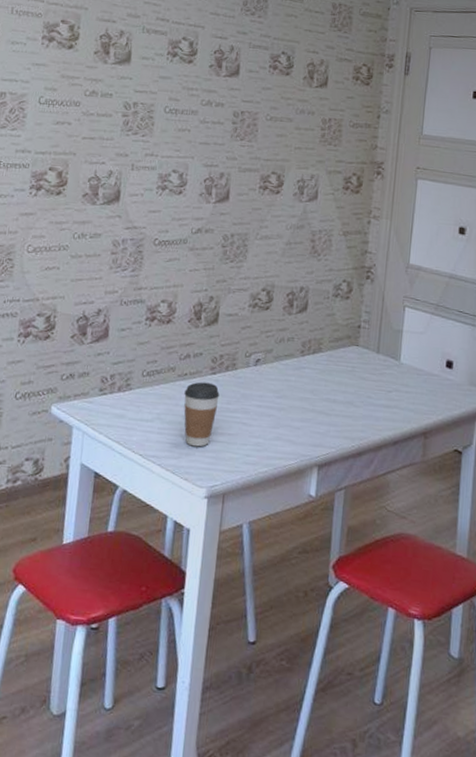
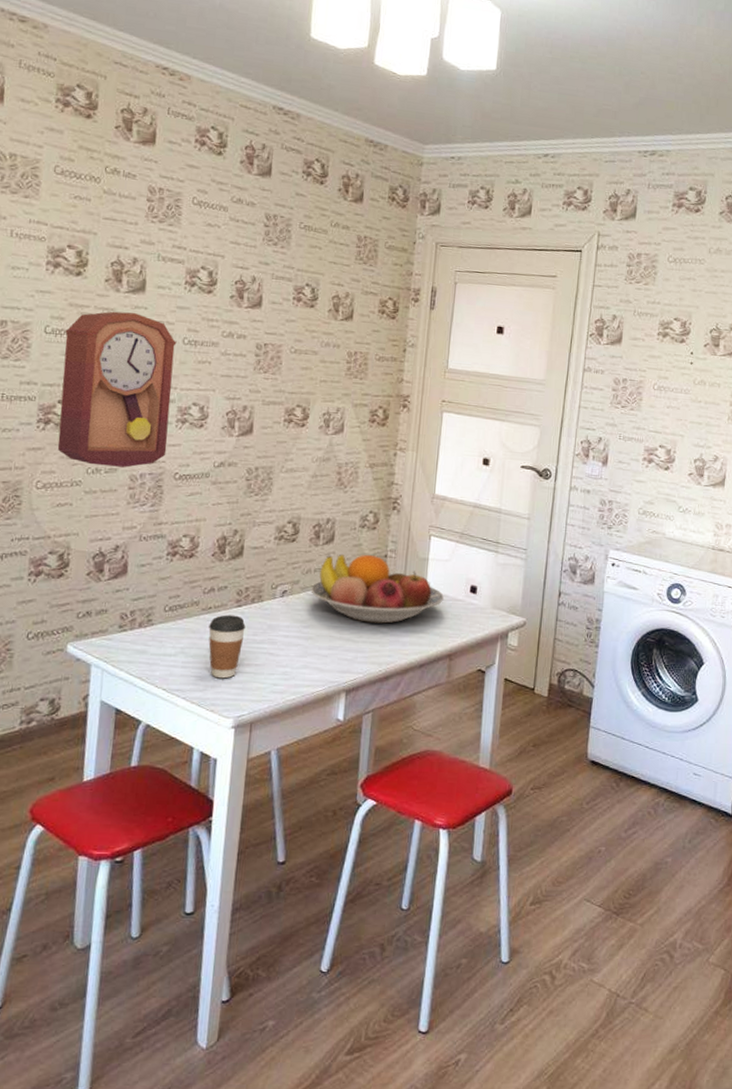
pendulum clock: none [47,82,159,233] -> present [57,311,177,468]
fruit bowl: none [284,324,419,397] -> present [311,554,444,624]

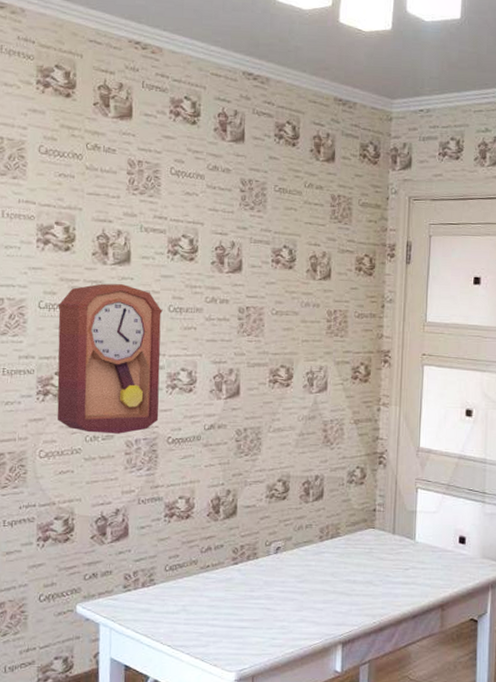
coffee cup: present [208,614,246,679] -> none [208,572,243,634]
fruit bowl: present [311,554,444,624] -> none [303,509,433,576]

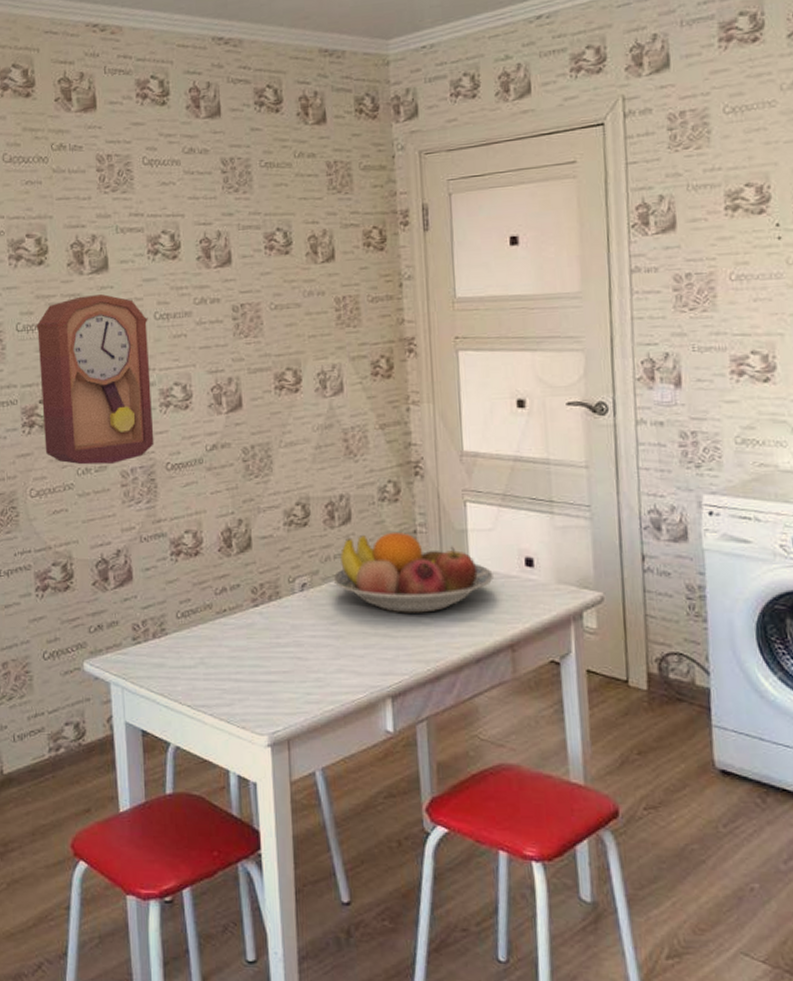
fruit bowl: none [303,509,433,576] -> present [333,531,493,613]

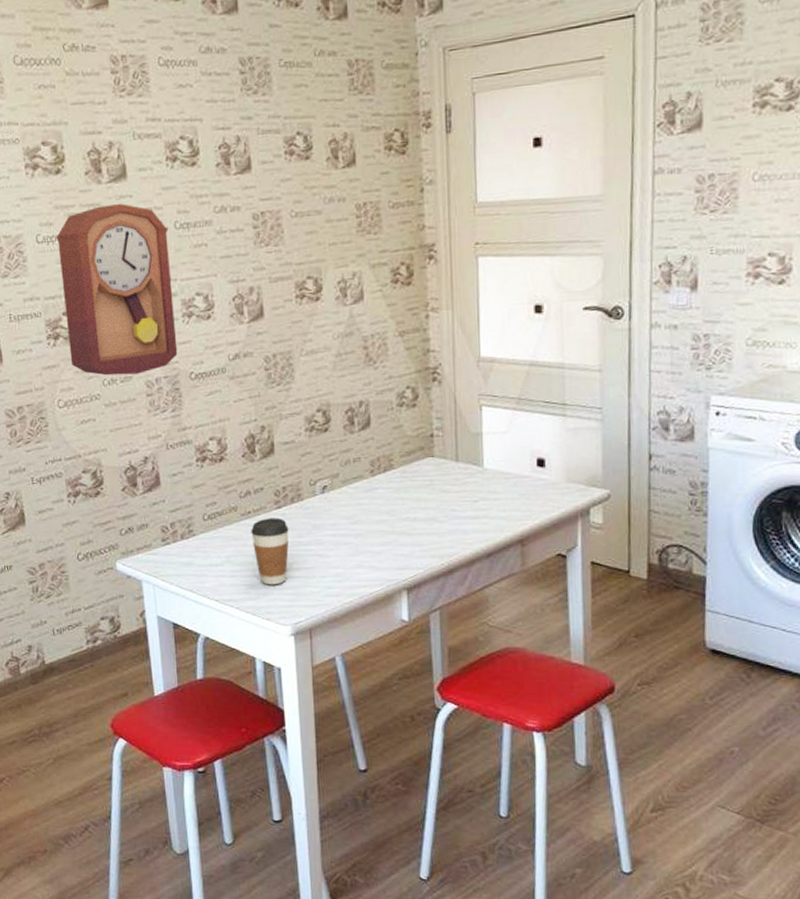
coffee cup: none [226,616,267,690] -> present [251,517,289,585]
fruit bowl: present [333,531,493,613] -> none [352,435,506,512]

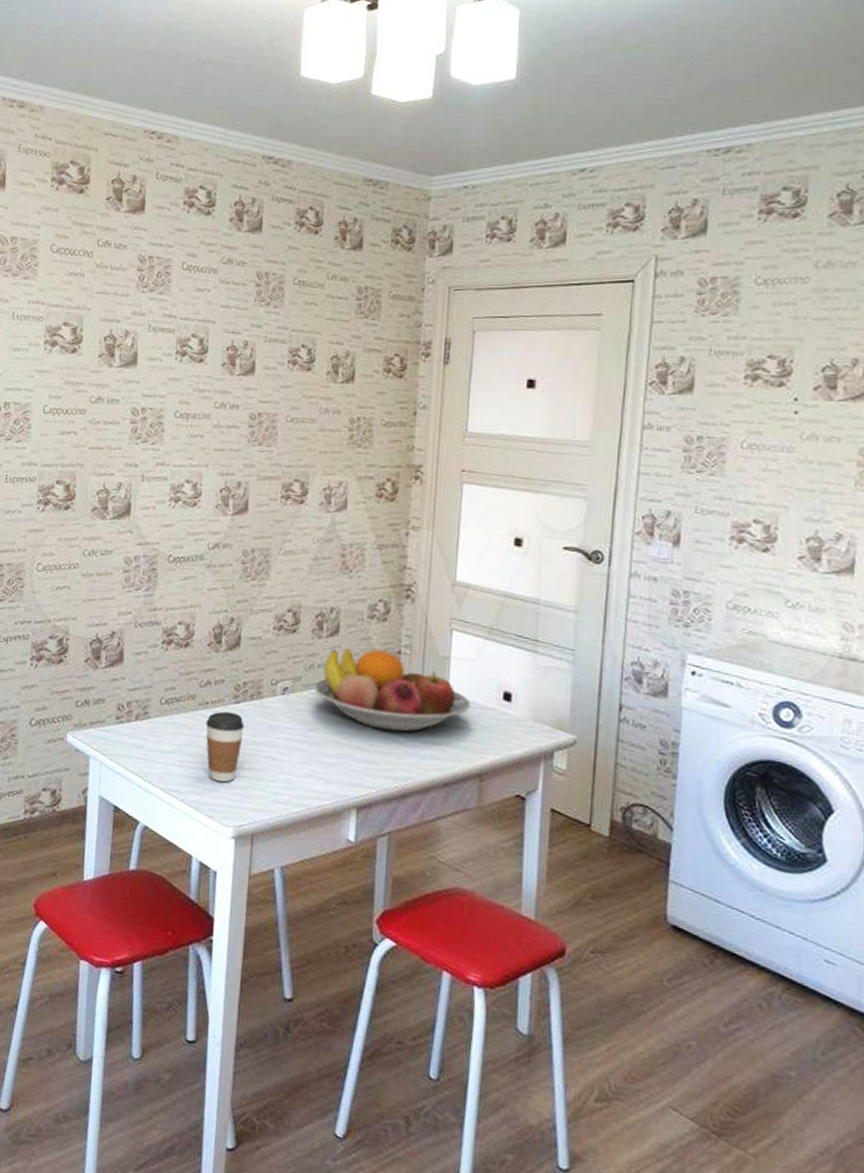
pendulum clock: present [56,204,178,376] -> none [56,387,169,550]
fruit bowl: none [352,435,506,512] -> present [314,649,471,732]

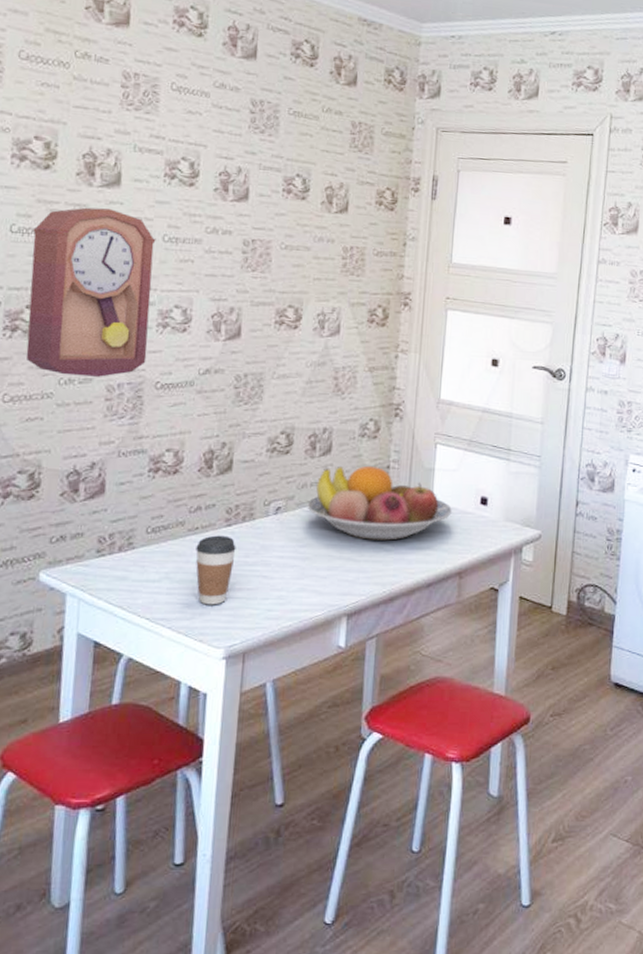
pendulum clock: none [56,387,169,550] -> present [26,207,156,377]

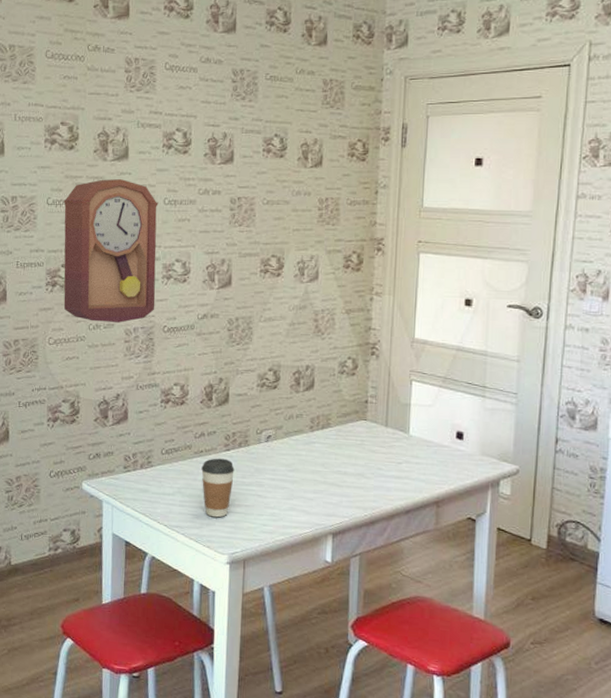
fruit bowl: present [307,465,452,541] -> none [294,400,428,469]

